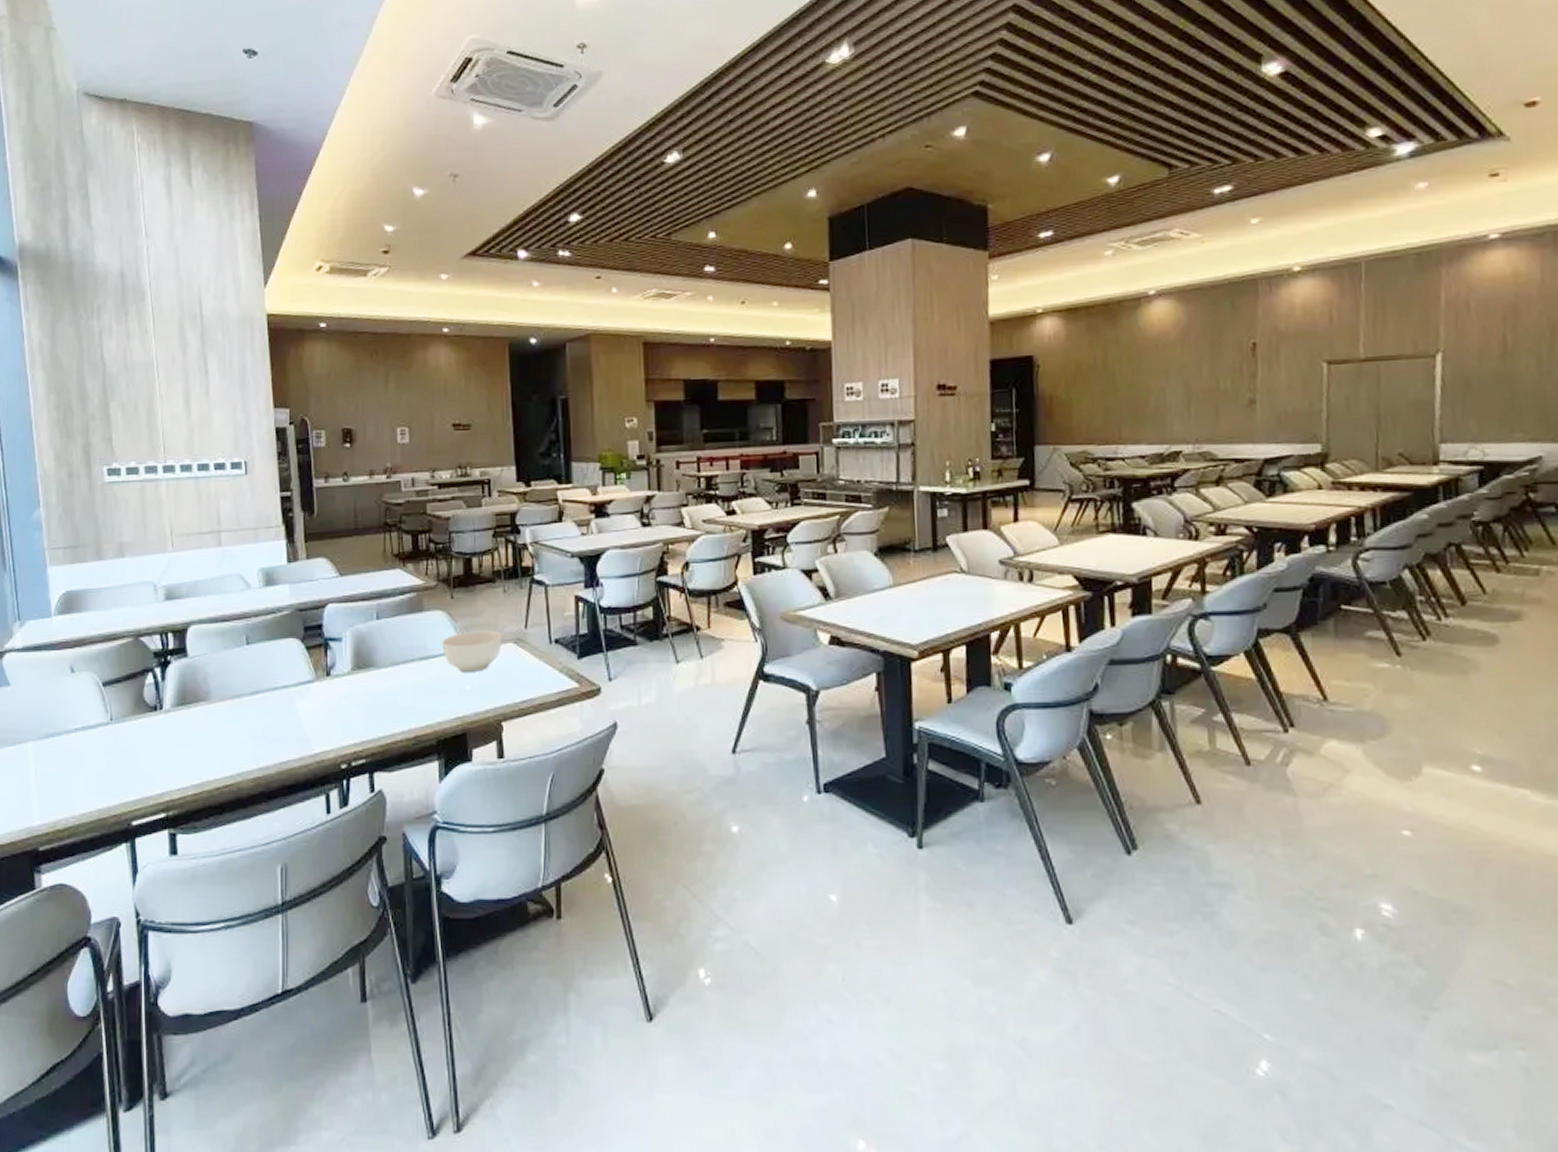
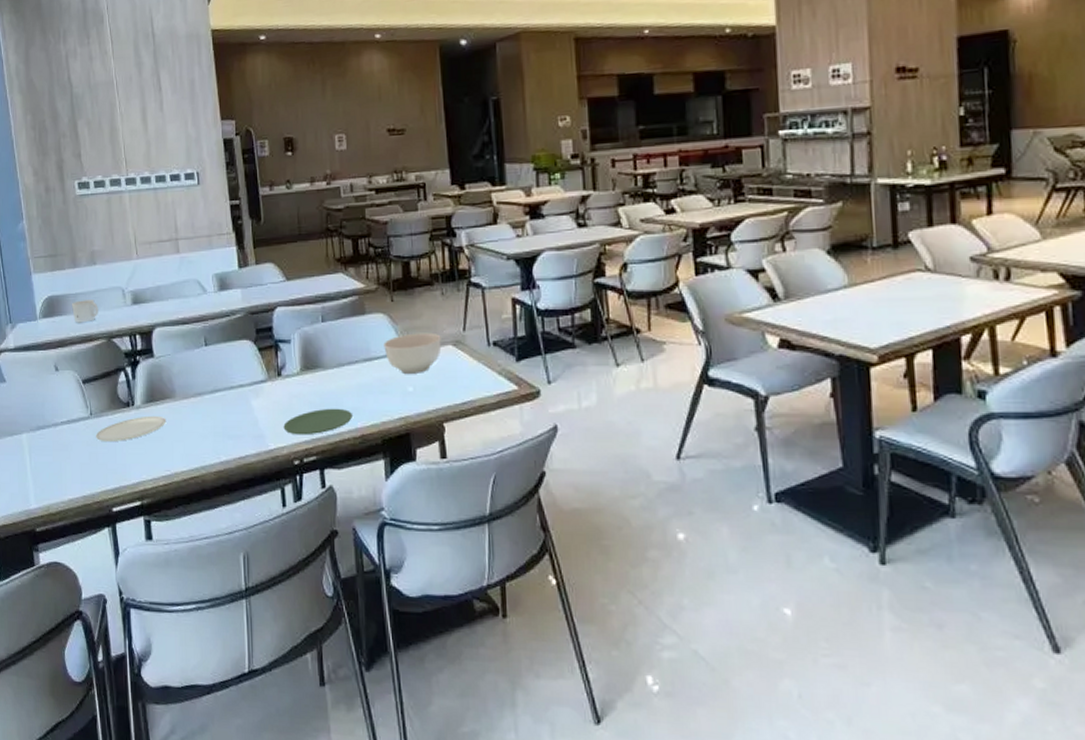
mug: none [94,595,125,620] -> present [72,300,99,323]
plate: none [115,720,199,749] -> present [95,415,167,441]
plate: none [331,708,406,738] -> present [283,408,352,435]

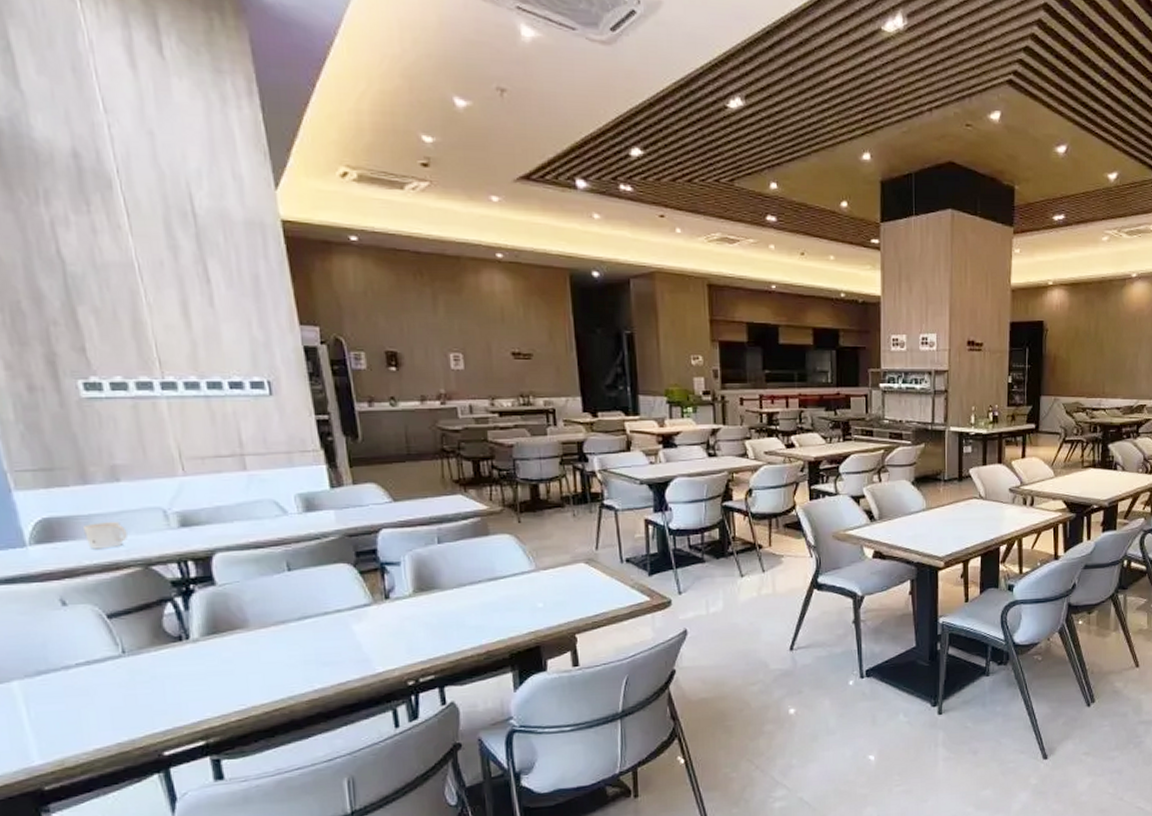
plate: present [95,415,167,441] -> none [132,648,238,681]
plate: present [283,408,352,435] -> none [393,627,476,657]
bowl: present [383,332,442,373] -> none [510,551,573,591]

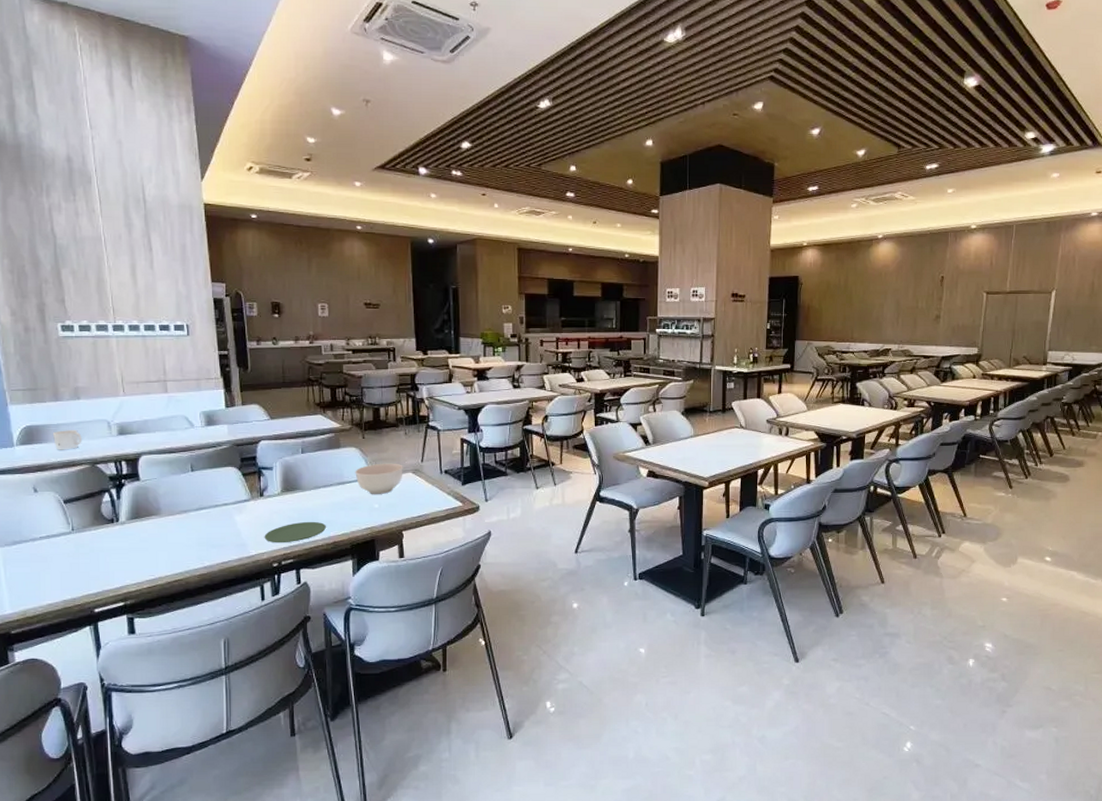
plate: none [393,627,476,657] -> present [264,521,326,543]
bowl: none [510,551,573,591] -> present [355,463,403,494]

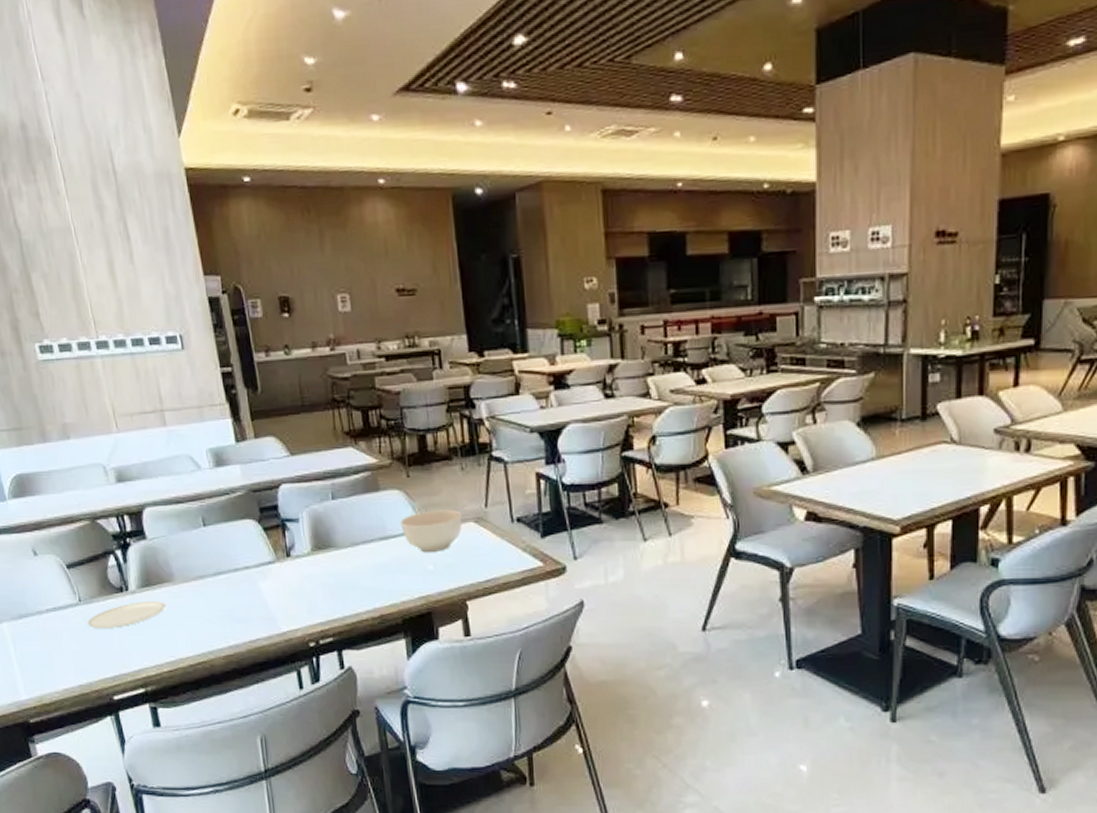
mug: present [53,430,82,450] -> none [46,478,78,504]
plate: none [77,530,152,553] -> present [87,600,166,628]
plate: present [264,521,326,543] -> none [296,588,370,617]

